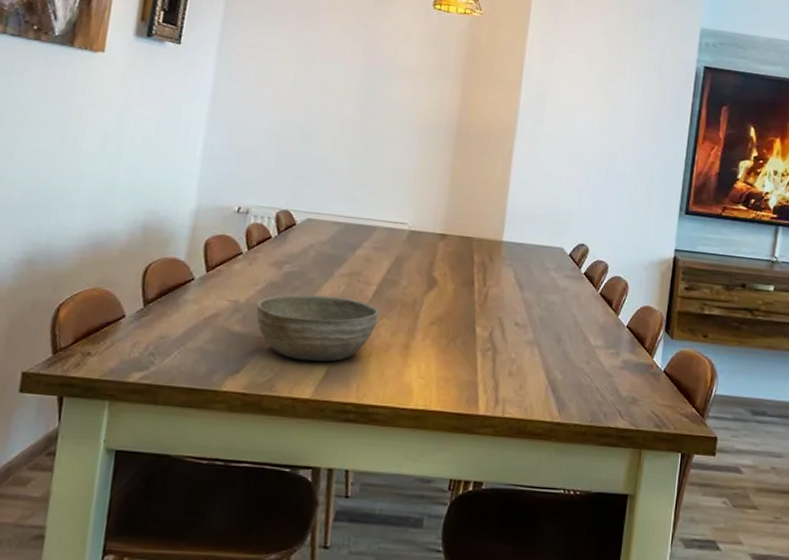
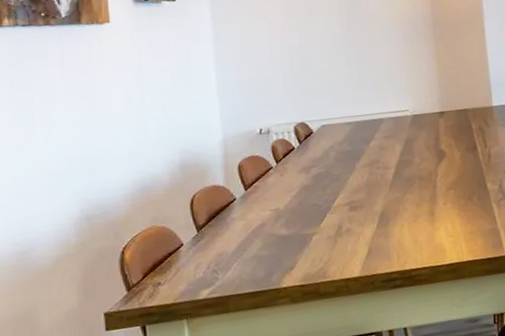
bowl: present [256,294,379,362] -> none [295,183,402,247]

